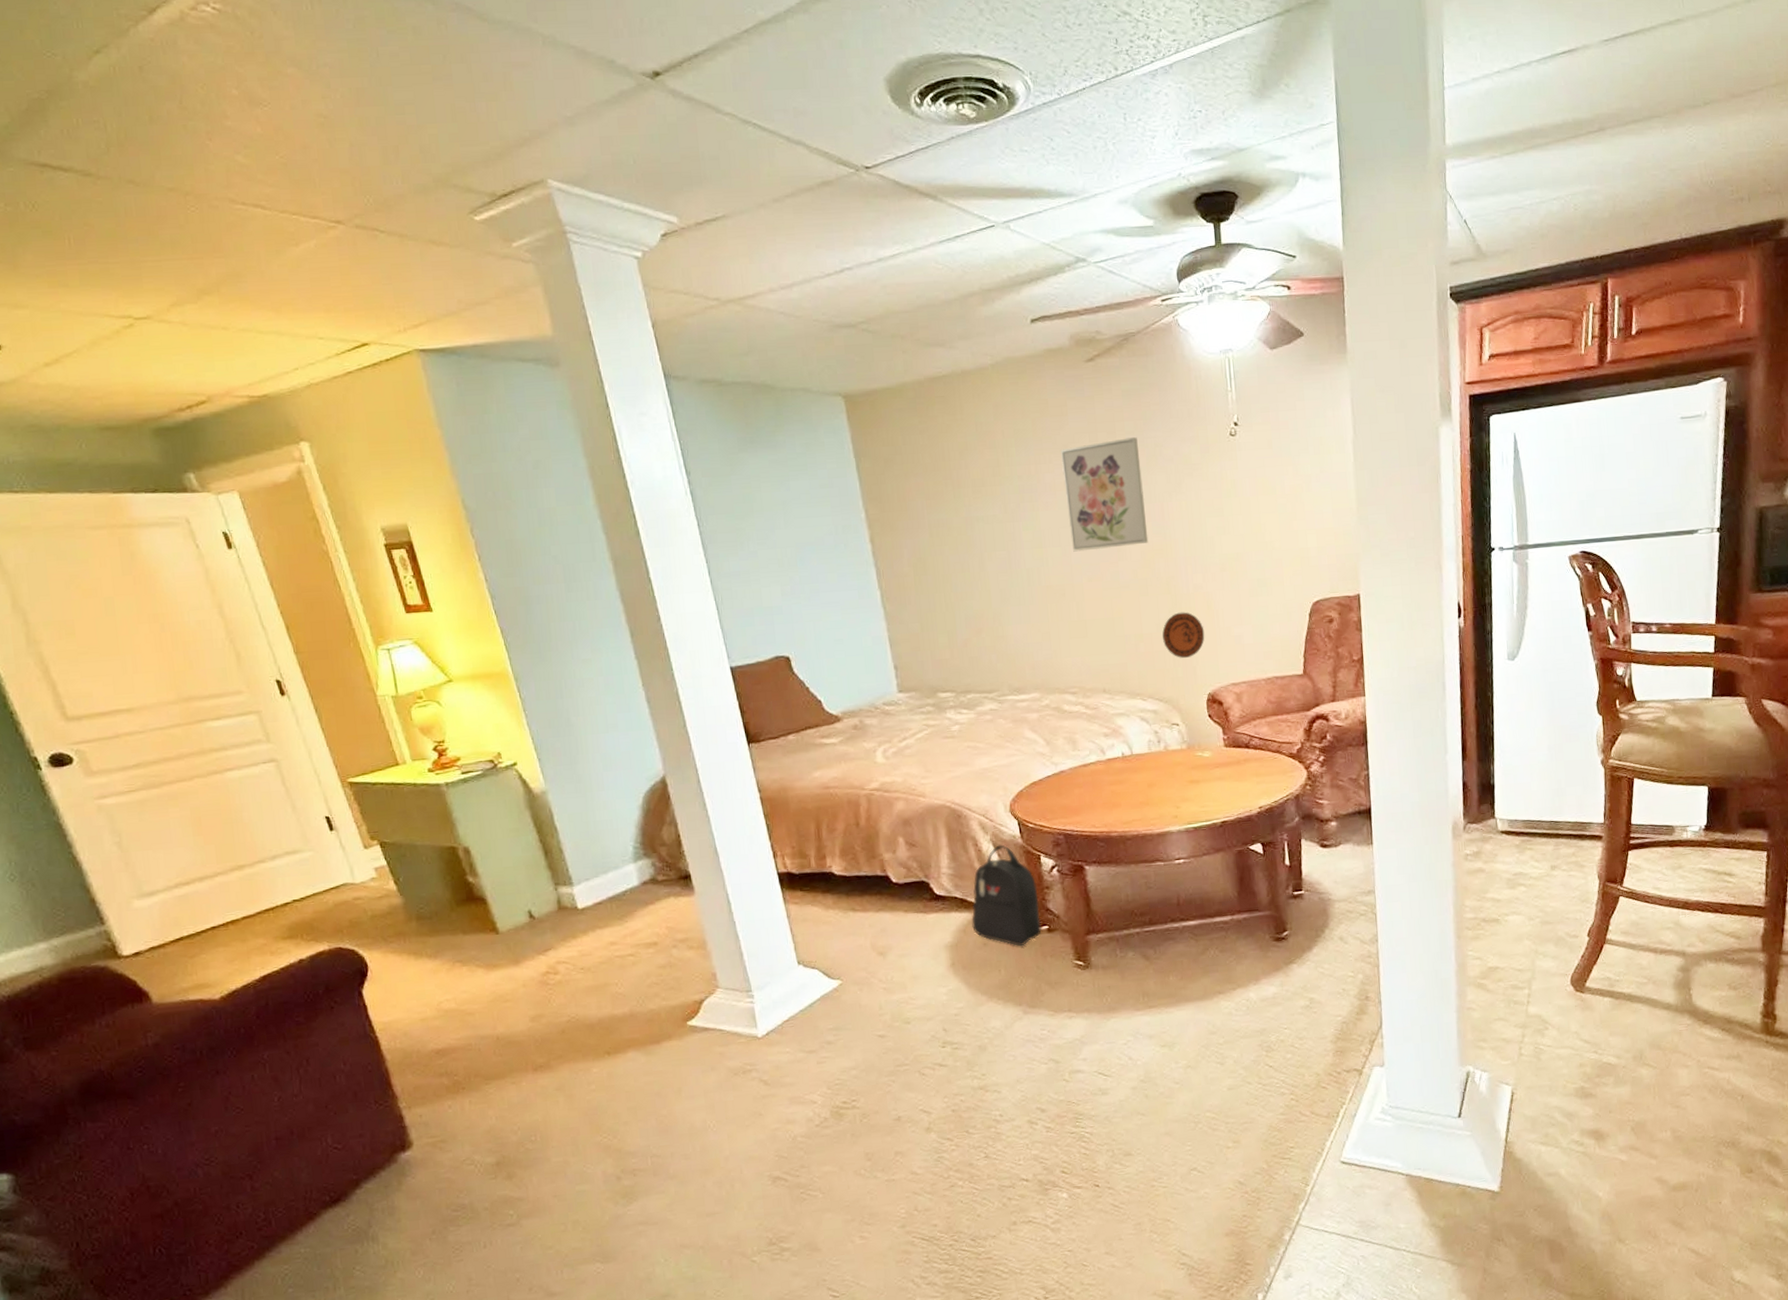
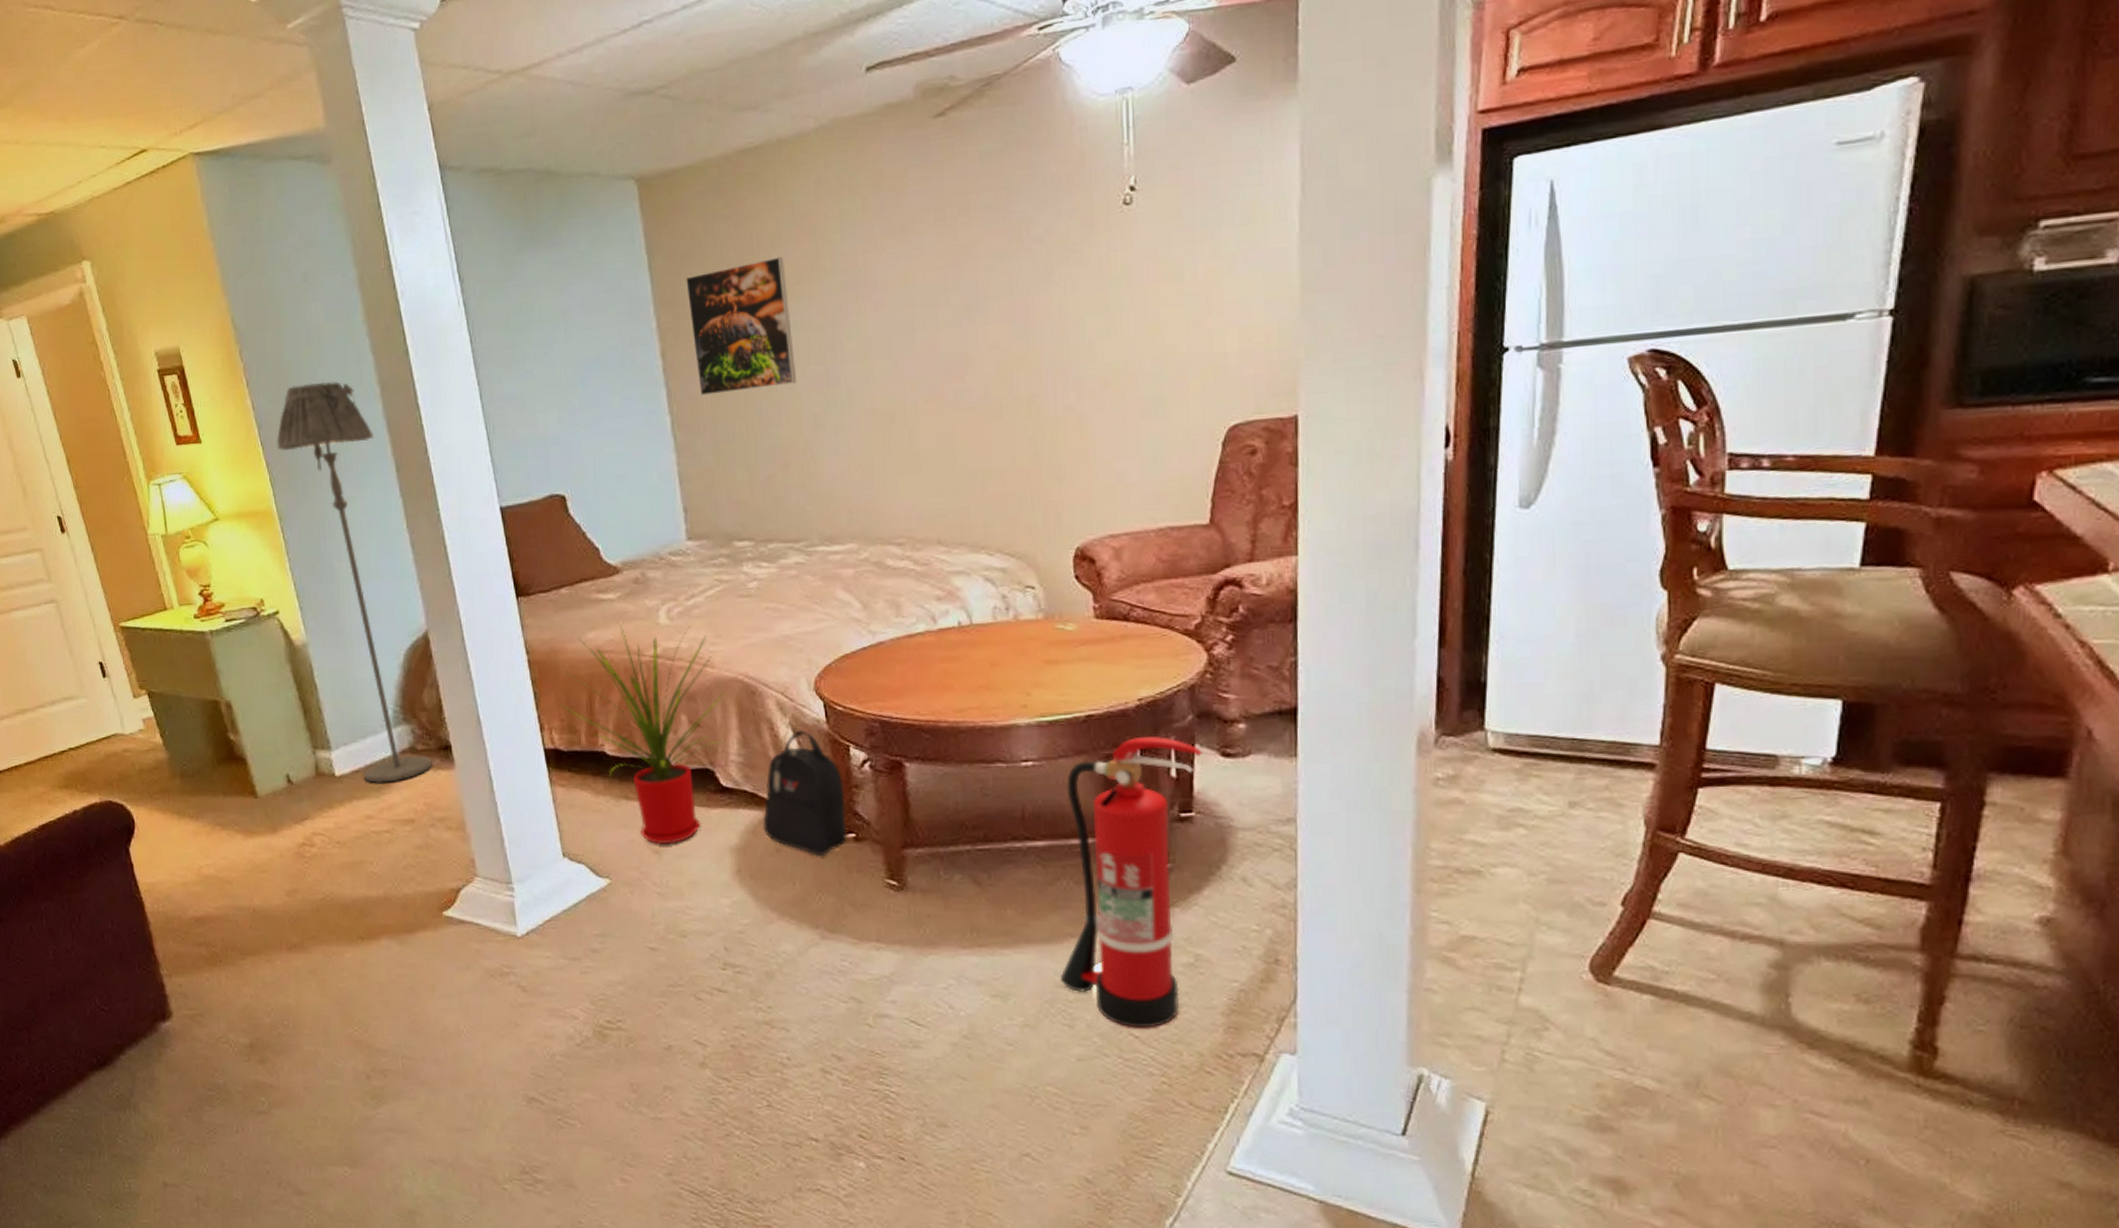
floor lamp: none [510,557,673,913] -> present [276,381,432,784]
house plant: none [792,763,937,948] -> present [561,625,726,845]
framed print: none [889,464,986,575] -> present [686,256,797,396]
wall art: present [1060,437,1149,552] -> none [896,213,1006,364]
decorative plate: present [1162,612,1205,658] -> none [1018,440,1076,501]
fire extinguisher: none [1210,835,1308,1060] -> present [1061,736,1204,1028]

